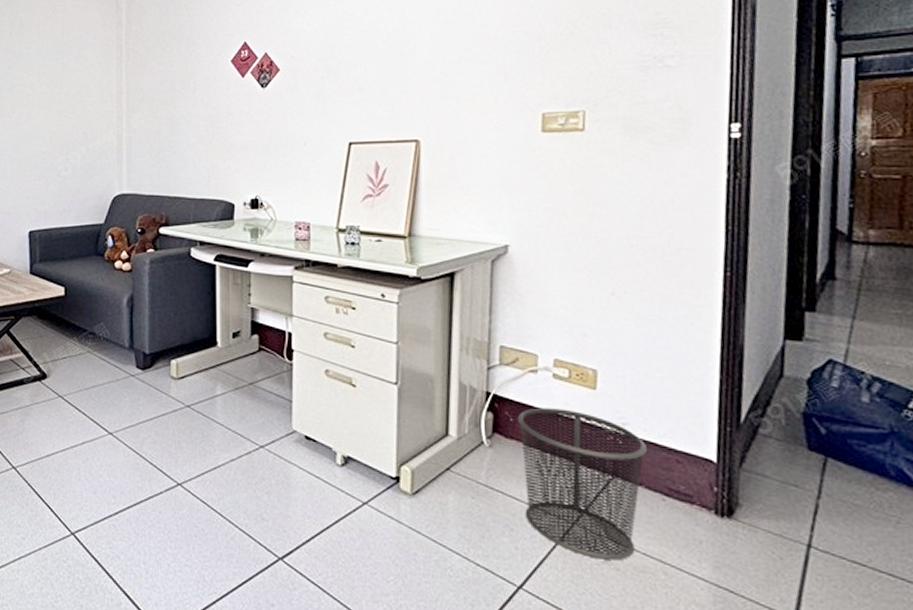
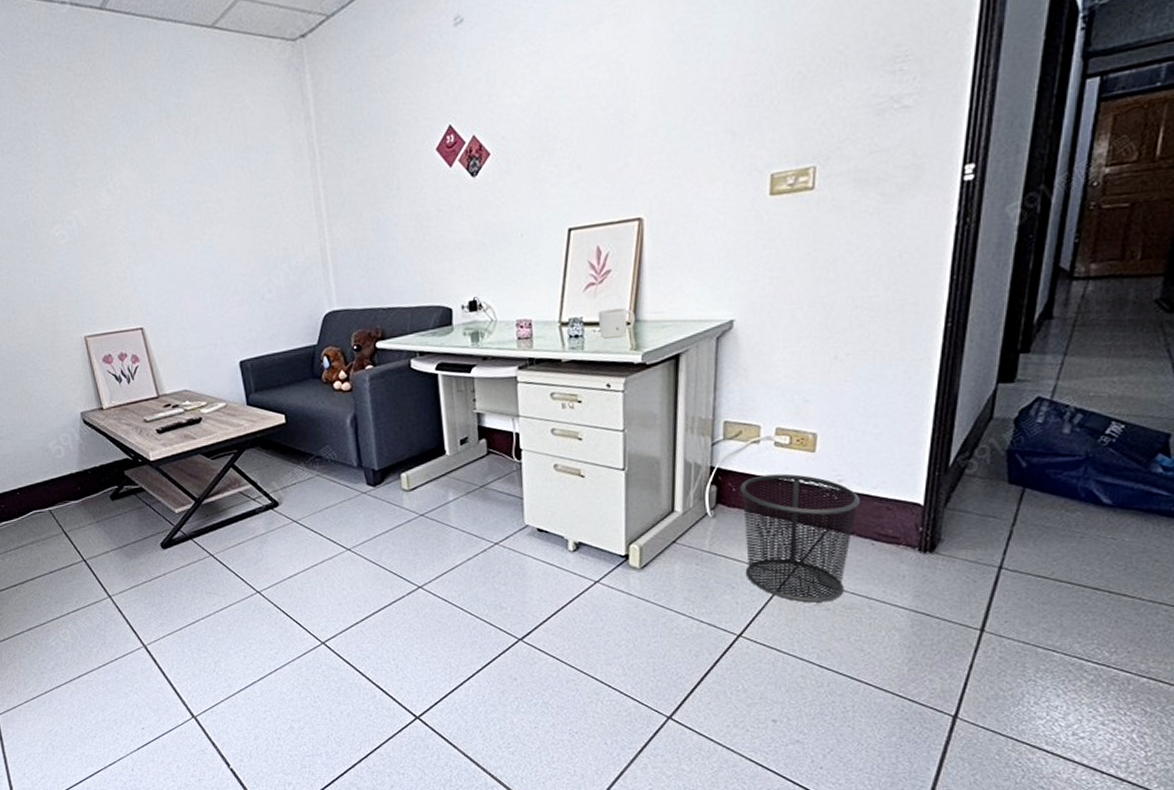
mug: none [374,220,411,249] -> present [597,307,635,339]

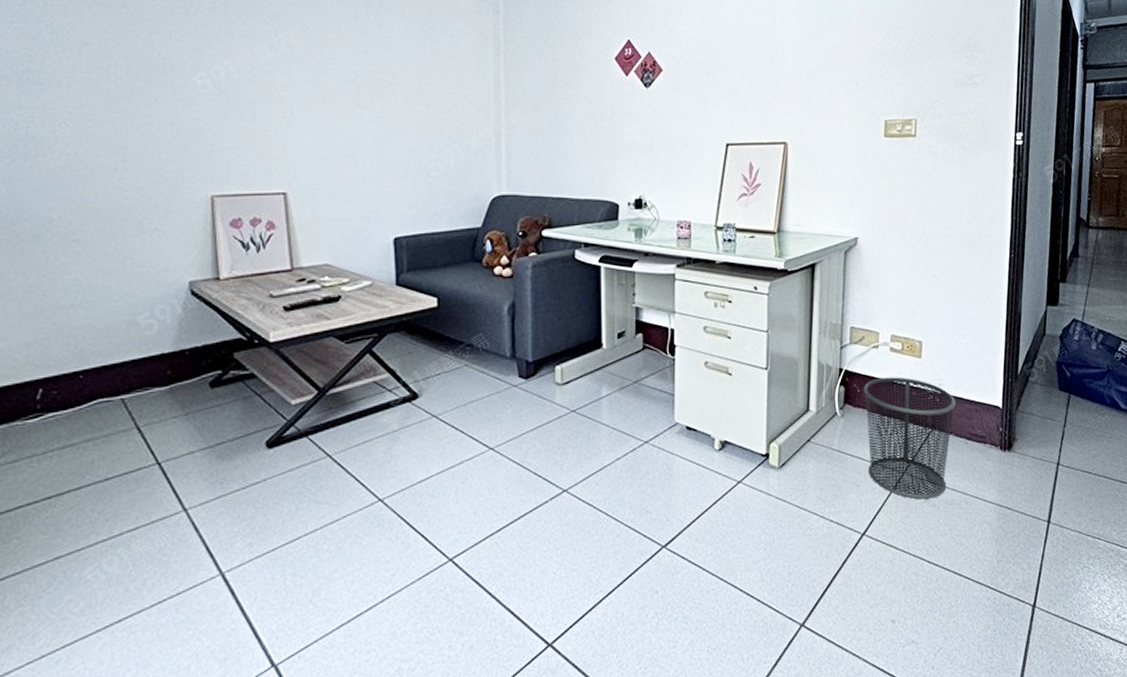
mug: present [597,307,635,339] -> none [748,218,779,245]

